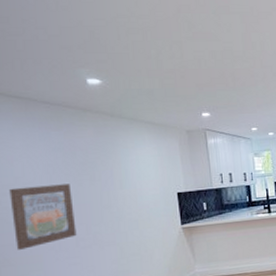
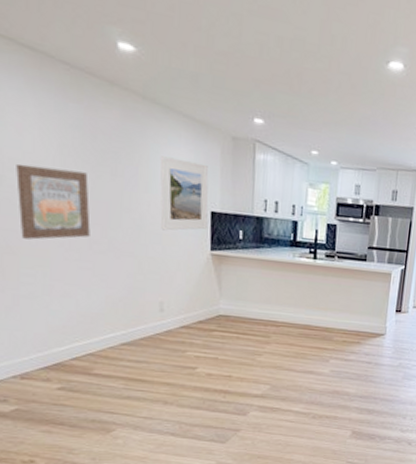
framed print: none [130,156,176,217] -> present [160,156,209,231]

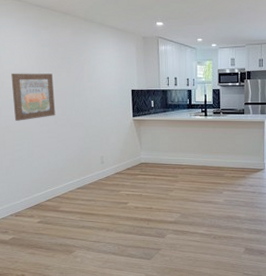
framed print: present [160,156,209,231] -> none [97,56,130,106]

